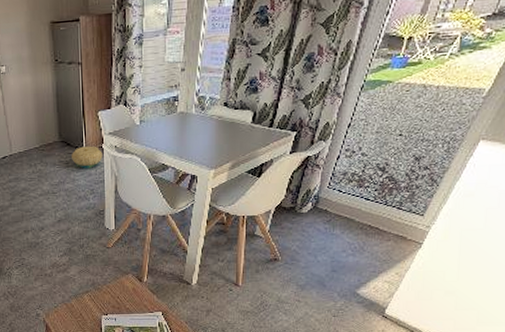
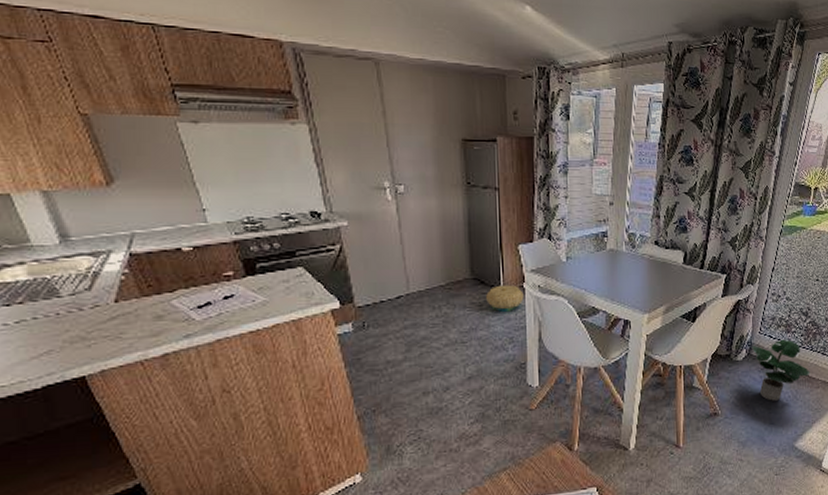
potted plant: none [319,194,382,251] -> present [752,340,810,401]

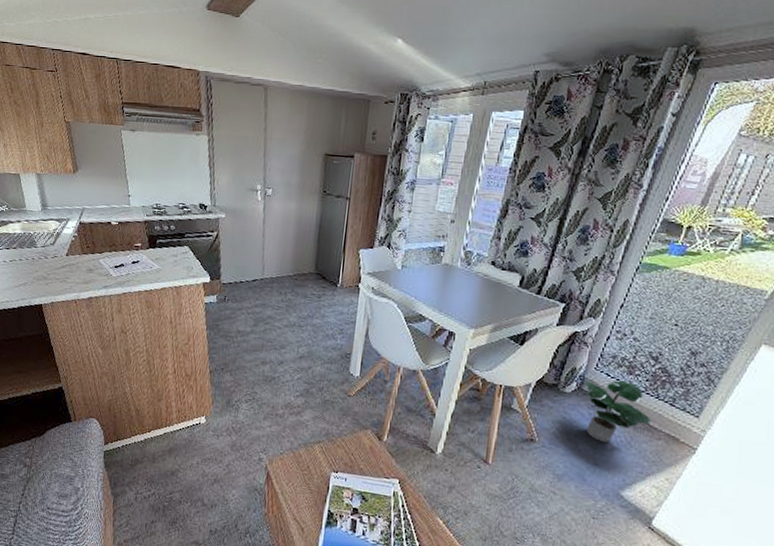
basket: present [486,284,524,312] -> none [325,282,358,307]

